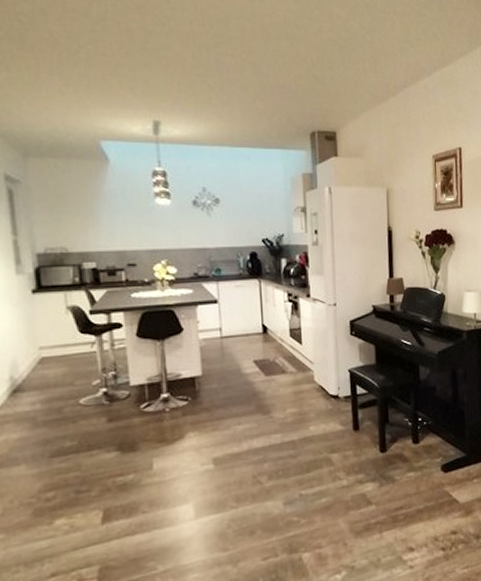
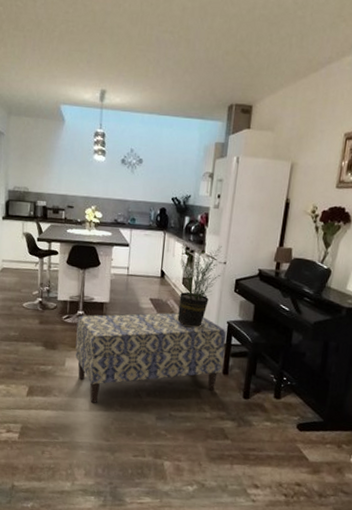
bench: none [161,370,352,507] -> present [75,312,227,403]
potted plant: none [282,286,333,385] -> present [177,241,222,327]

